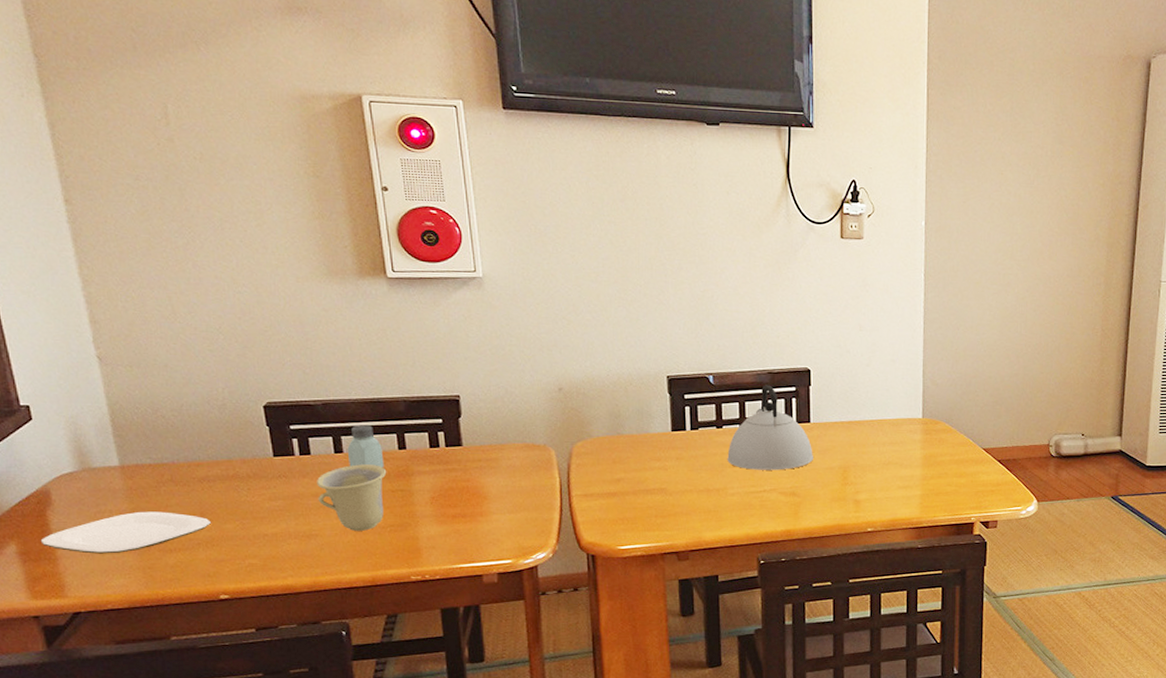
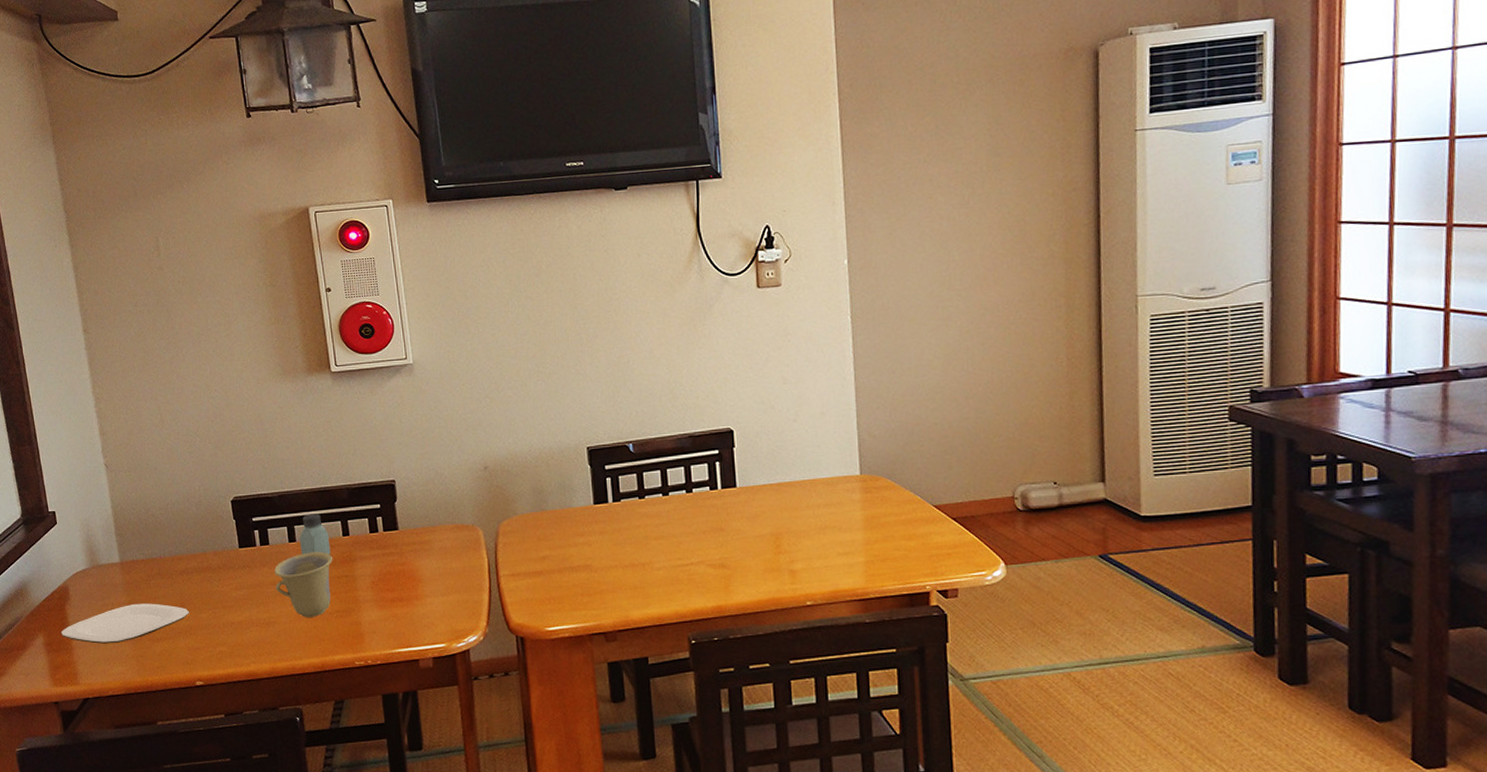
kettle: present [727,385,813,470] -> none [651,449,742,541]

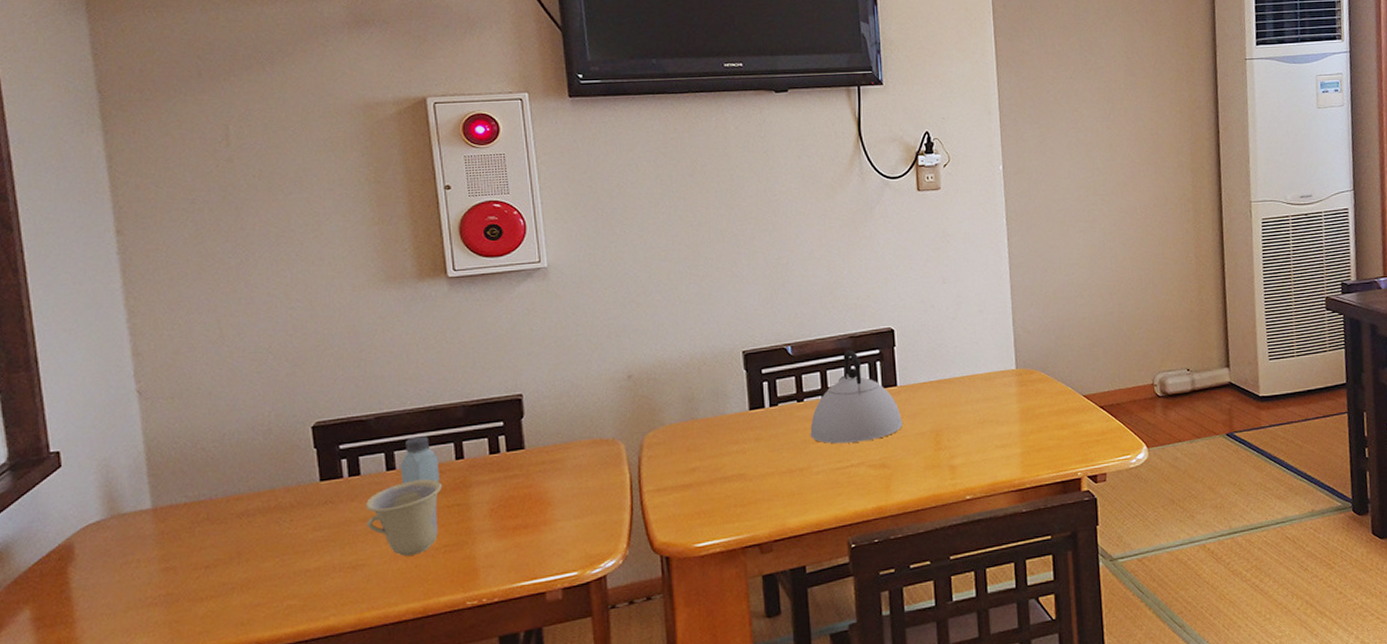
plate: present [60,603,190,644] -> none [58,555,249,612]
kettle: none [651,449,742,541] -> present [810,350,903,444]

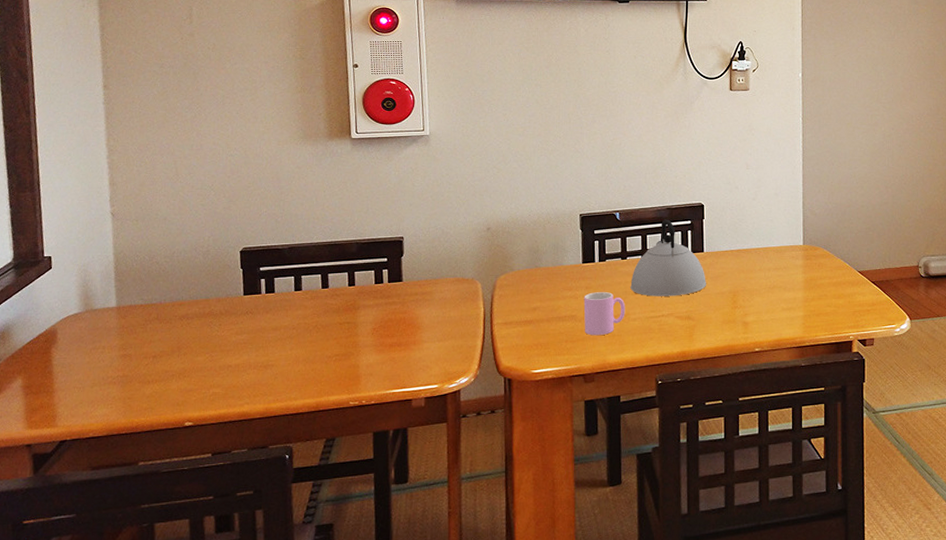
cup: present [366,479,443,556] -> none [277,300,337,360]
saltshaker: present [400,436,440,484] -> none [305,265,336,303]
cup: none [753,442,806,497] -> present [583,292,626,336]

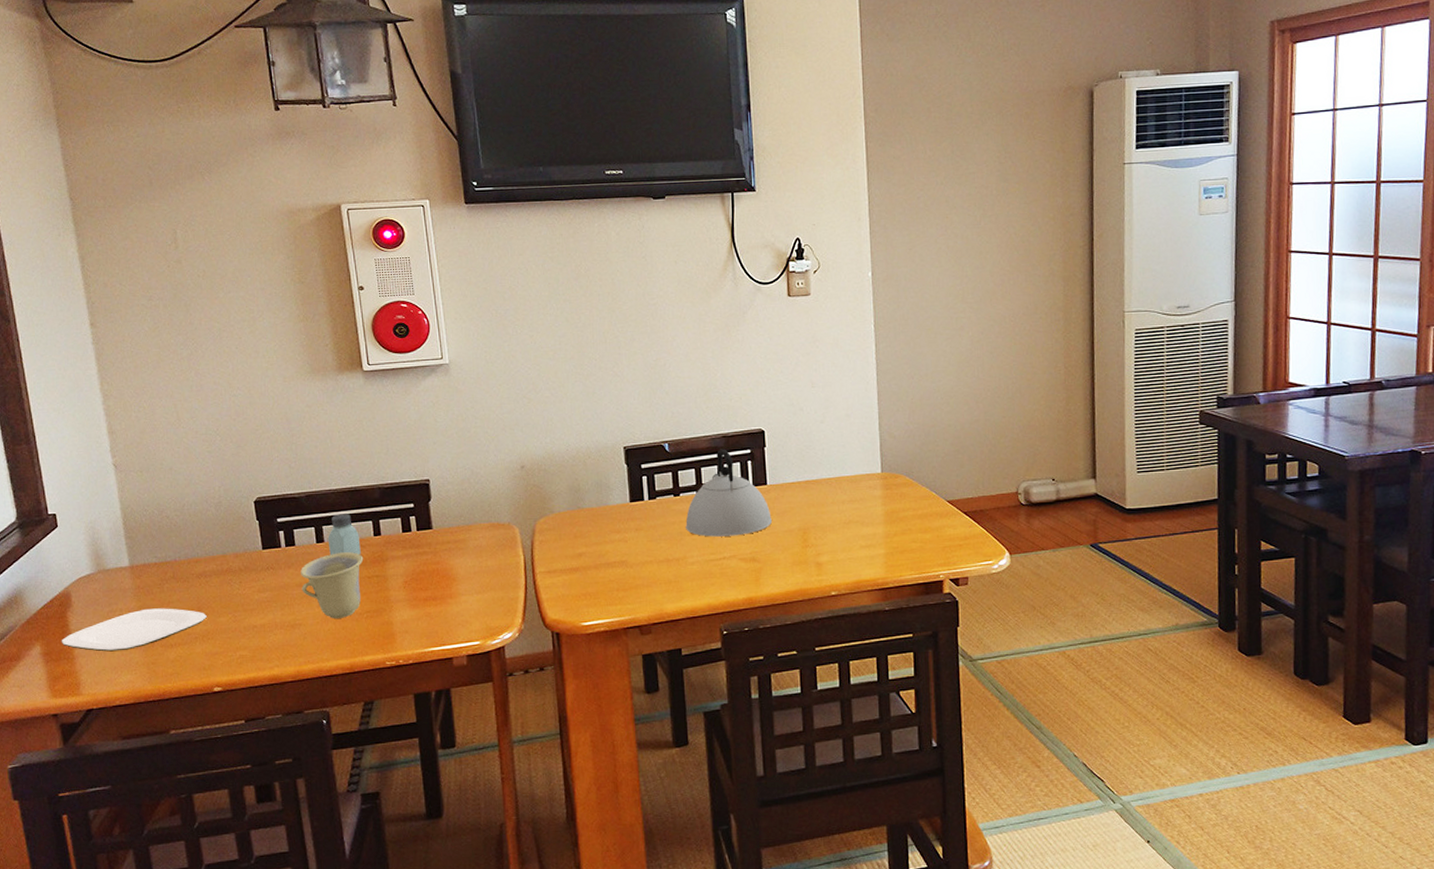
plate: none [42,347,186,386] -> present [61,608,208,652]
cup: none [277,300,337,360] -> present [301,552,364,618]
saltshaker: none [305,265,336,303] -> present [327,514,361,555]
cup: present [583,292,626,336] -> none [634,534,682,583]

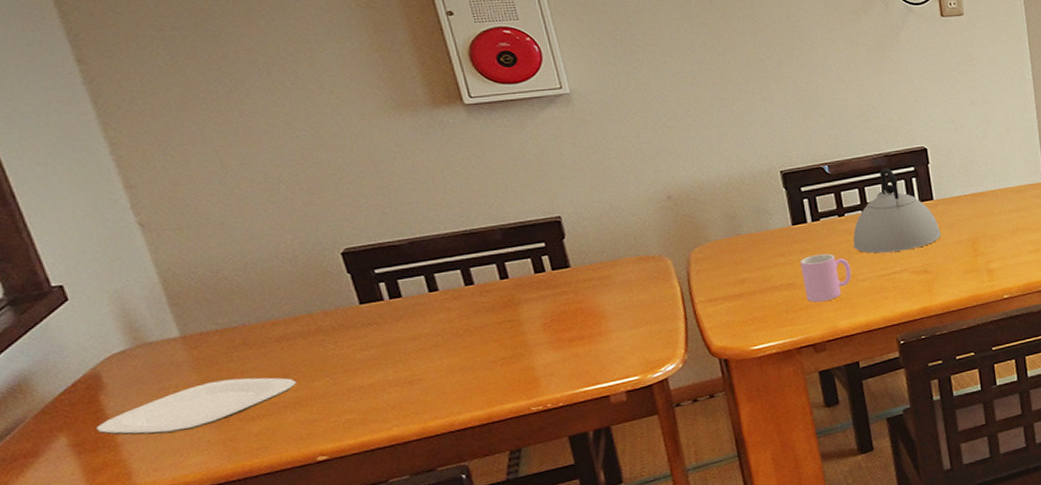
cup: present [301,552,364,618] -> none [412,298,492,370]
saltshaker: present [327,514,361,555] -> none [442,258,487,304]
cup: none [634,534,682,583] -> present [800,254,852,303]

